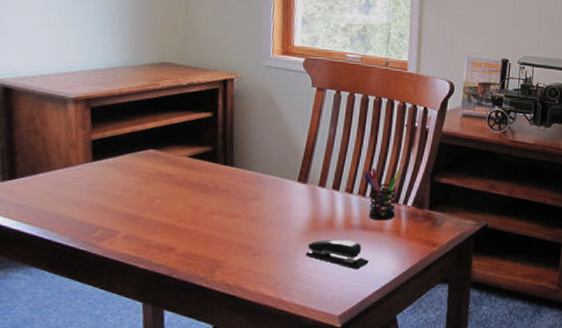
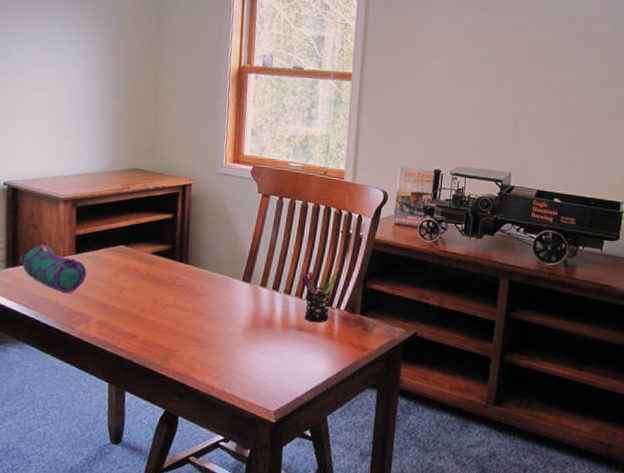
pencil case: none [18,152,108,207] -> present [19,244,87,294]
stapler: present [305,239,369,270] -> none [246,337,303,369]

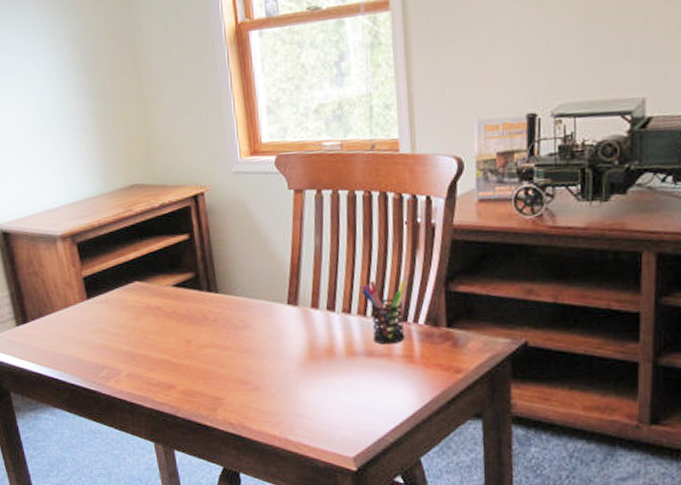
pencil case: present [19,244,87,294] -> none [28,293,105,347]

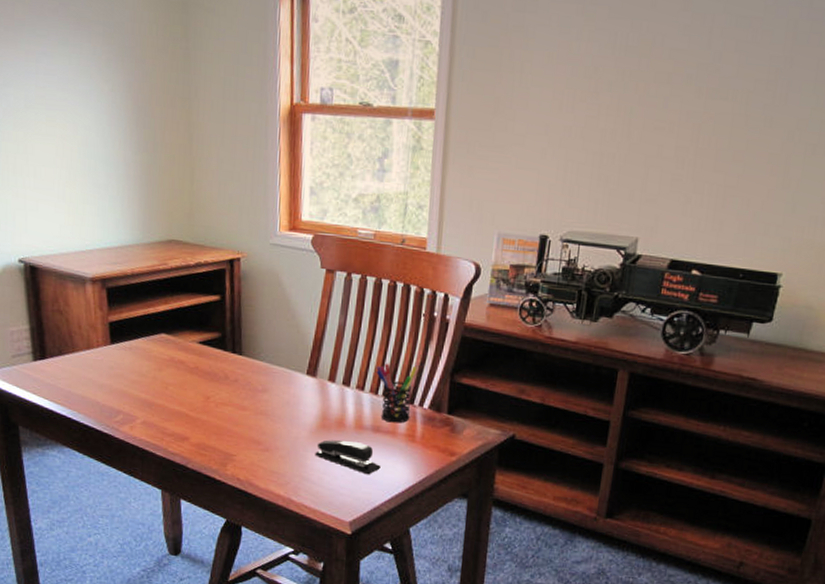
stapler: none [306,369,380,404] -> present [315,440,381,475]

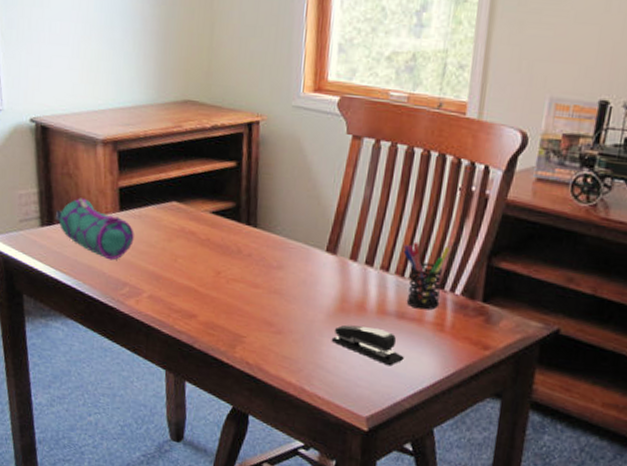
pencil case: none [47,333,126,391] -> present [55,198,134,261]

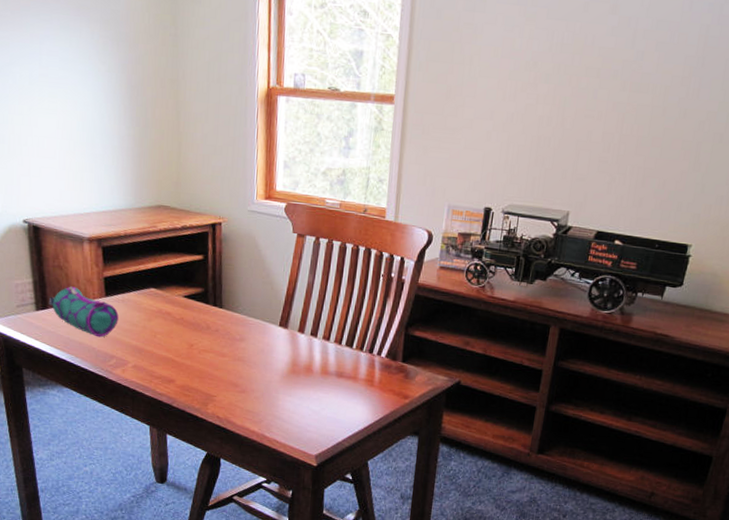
stapler: present [331,325,404,366] -> none [285,383,343,415]
pen holder: present [403,241,450,310] -> none [340,317,376,370]

